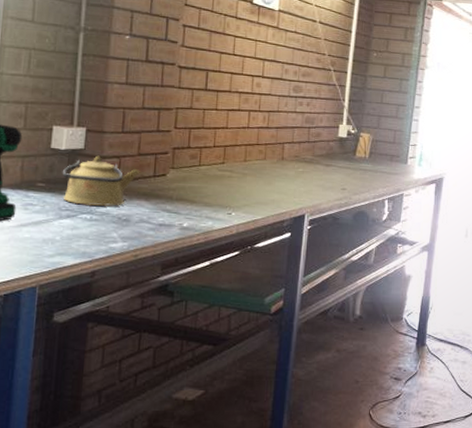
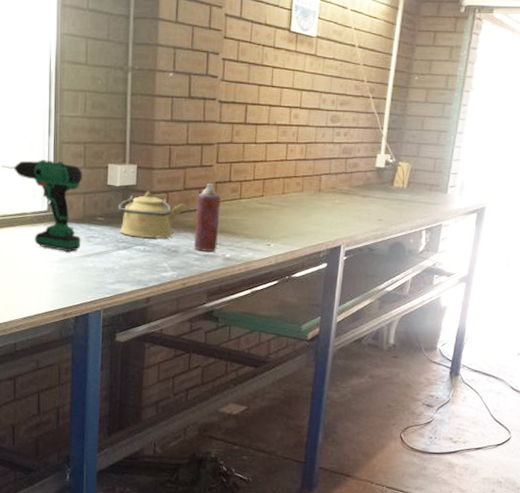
spray can: none [147,149,178,221] -> present [193,184,221,252]

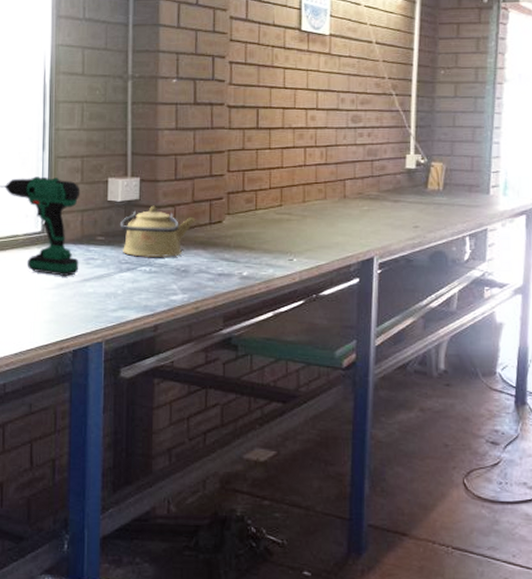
spray can: present [193,184,221,252] -> none [206,195,234,270]

